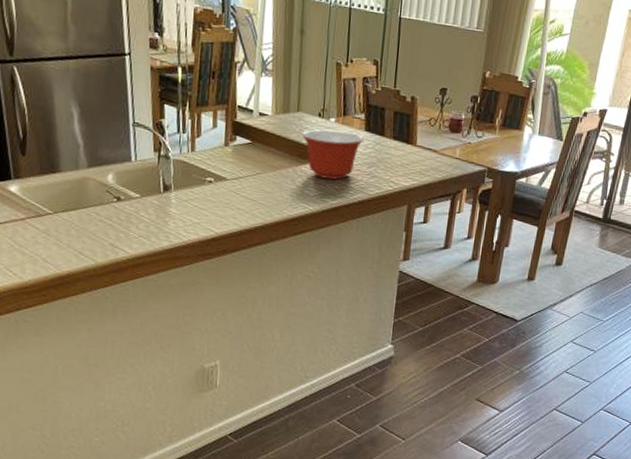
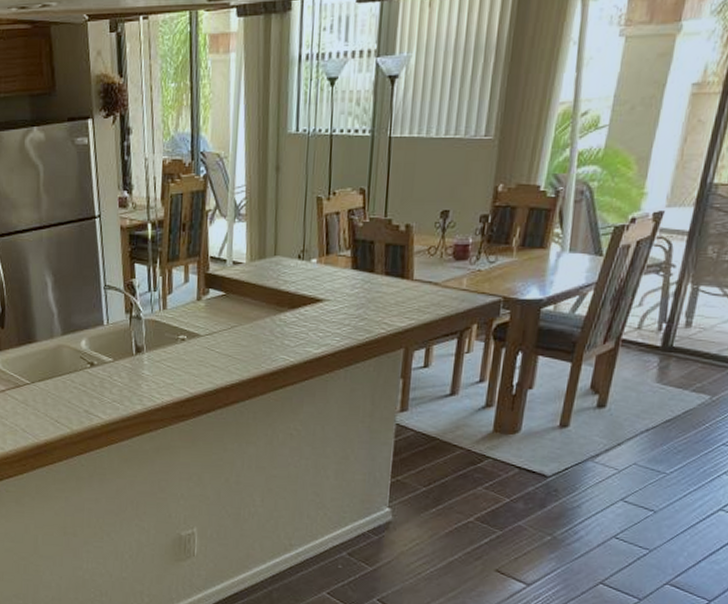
mixing bowl: present [301,129,365,180] -> none [279,272,352,326]

